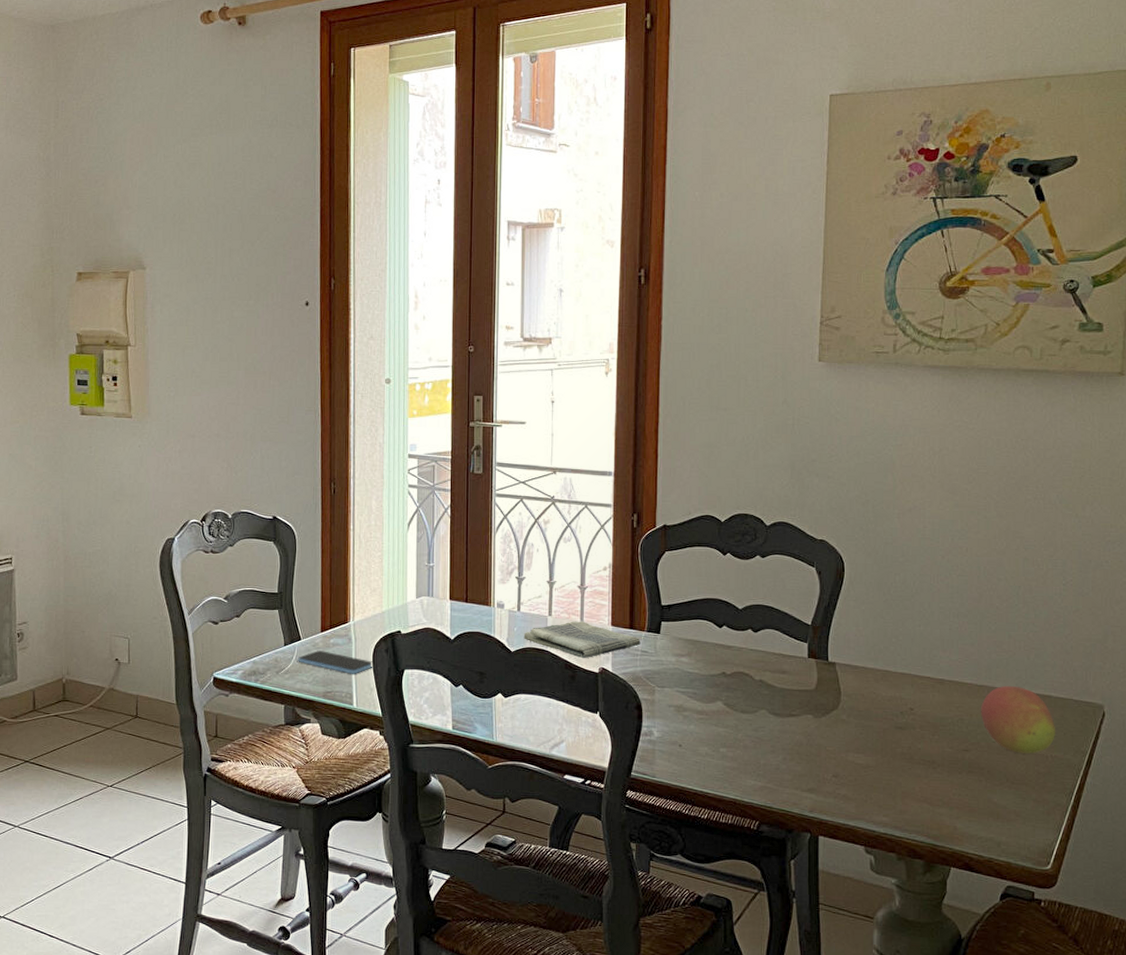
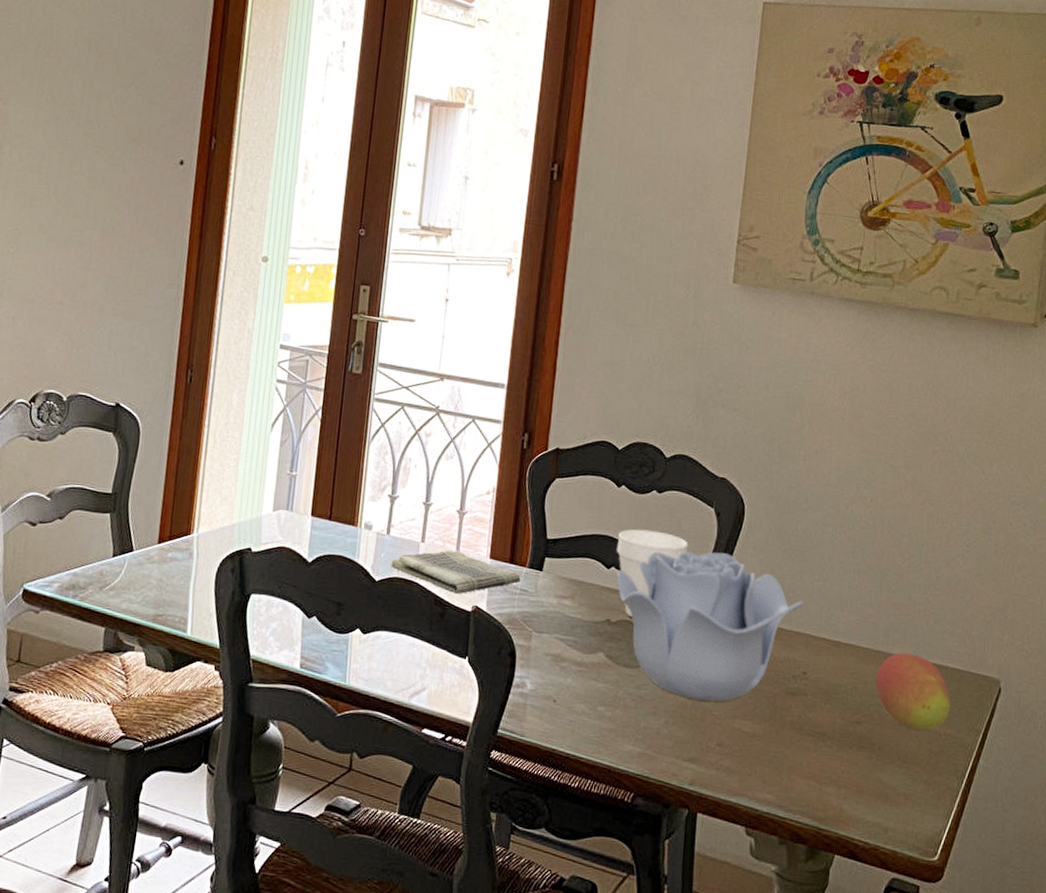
smartphone: present [298,650,373,674] -> none [127,565,216,596]
cup: none [726,591,793,669] -> present [616,529,689,617]
decorative bowl: none [728,607,907,739] -> present [616,551,804,702]

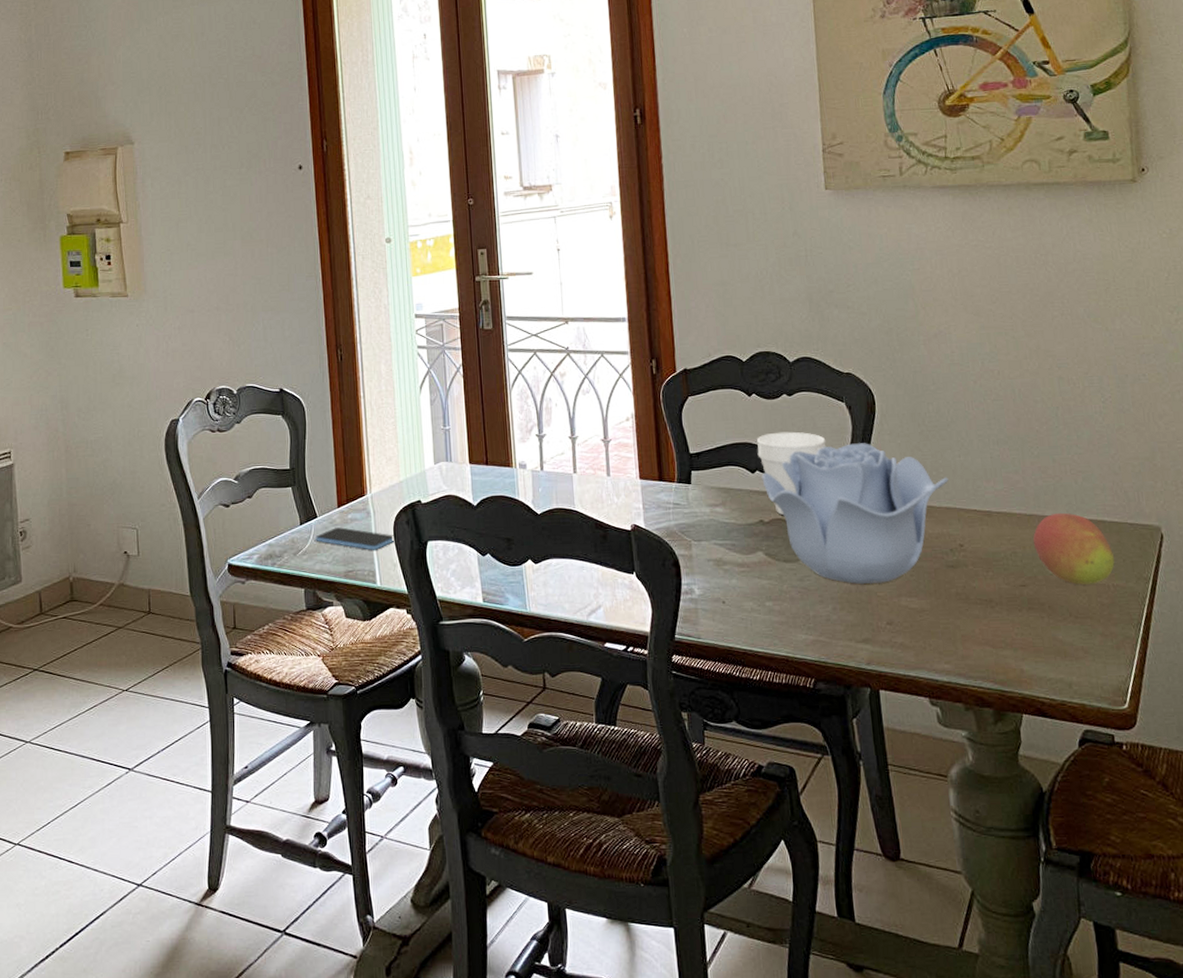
smartphone: none [127,565,216,596] -> present [315,527,395,550]
dish towel: present [391,550,521,594] -> none [549,475,672,515]

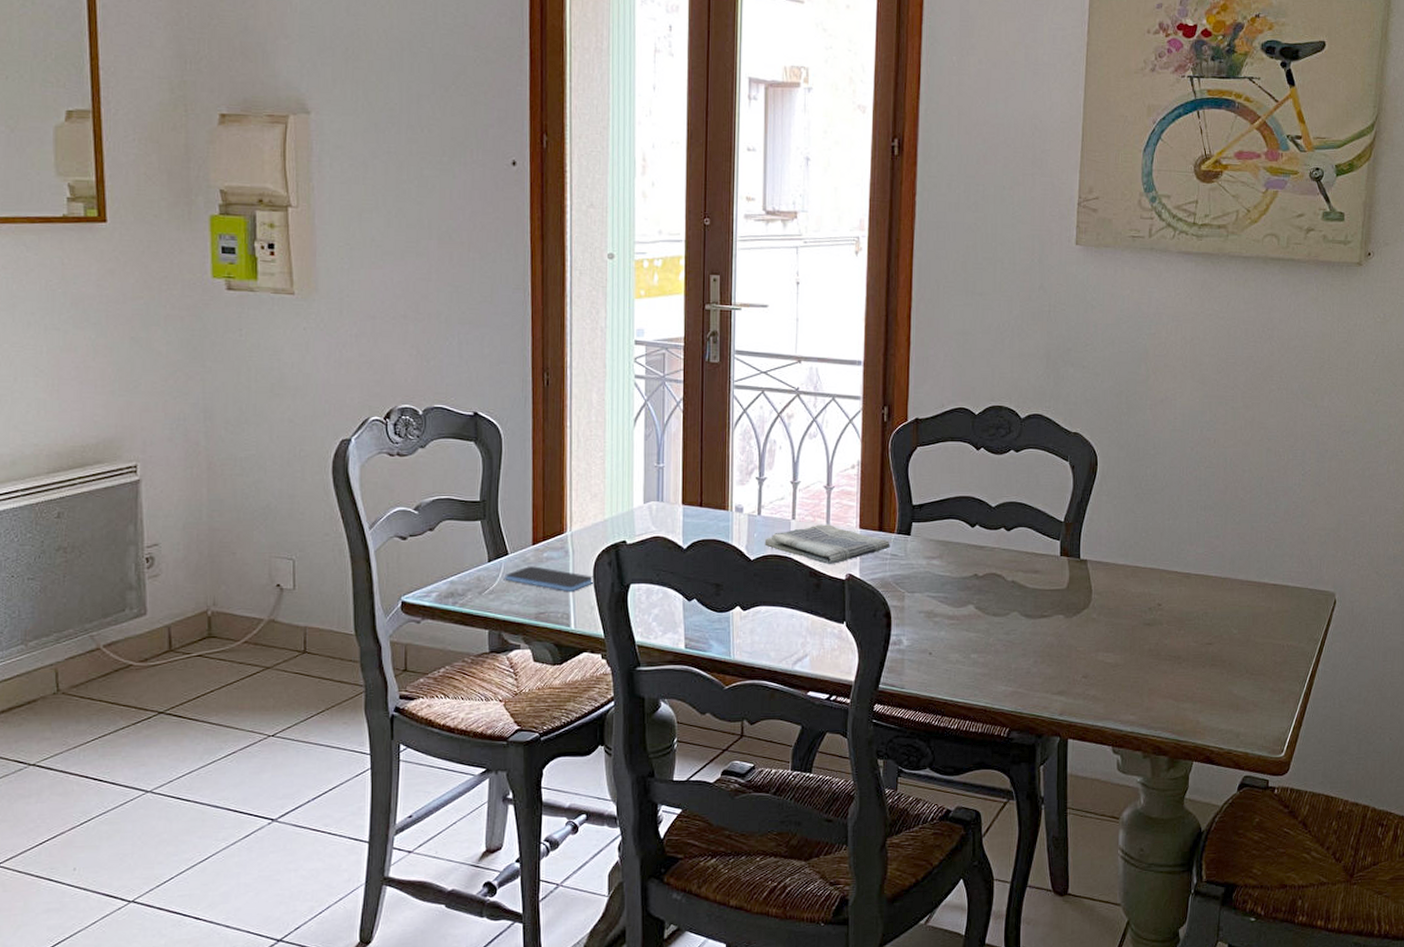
dish towel: none [549,475,672,515] -> present [764,523,890,564]
cup: present [757,431,826,515] -> none [979,488,1047,569]
decorative bowl: present [762,443,949,585] -> none [981,502,1156,640]
fruit: present [1033,512,1115,585] -> none [1224,577,1291,644]

